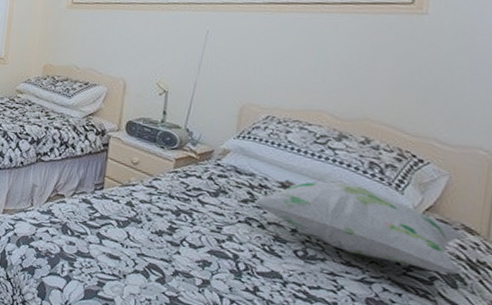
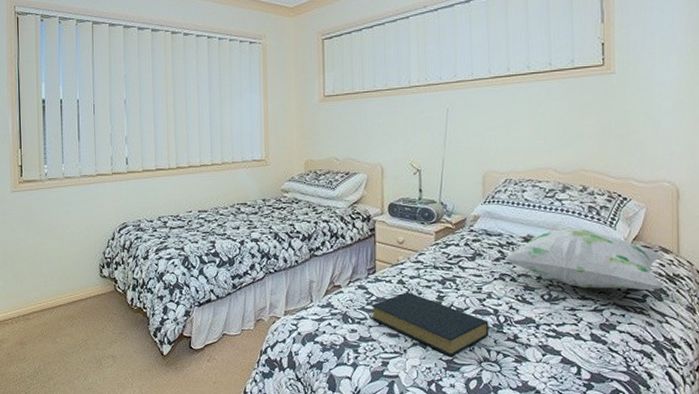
hardback book: none [92,215,225,293] -> present [370,292,489,356]

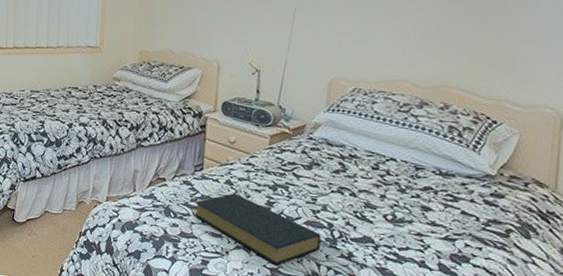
decorative pillow: present [505,228,664,290] -> none [345,147,537,226]

